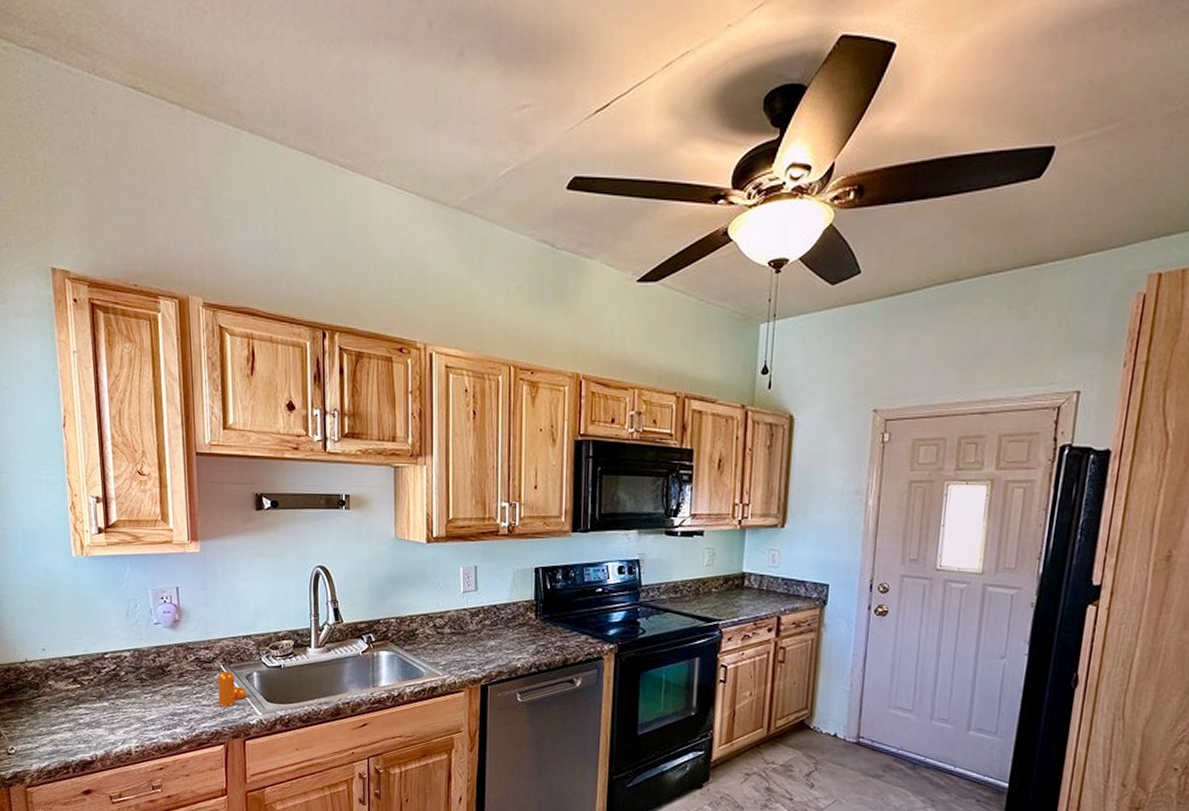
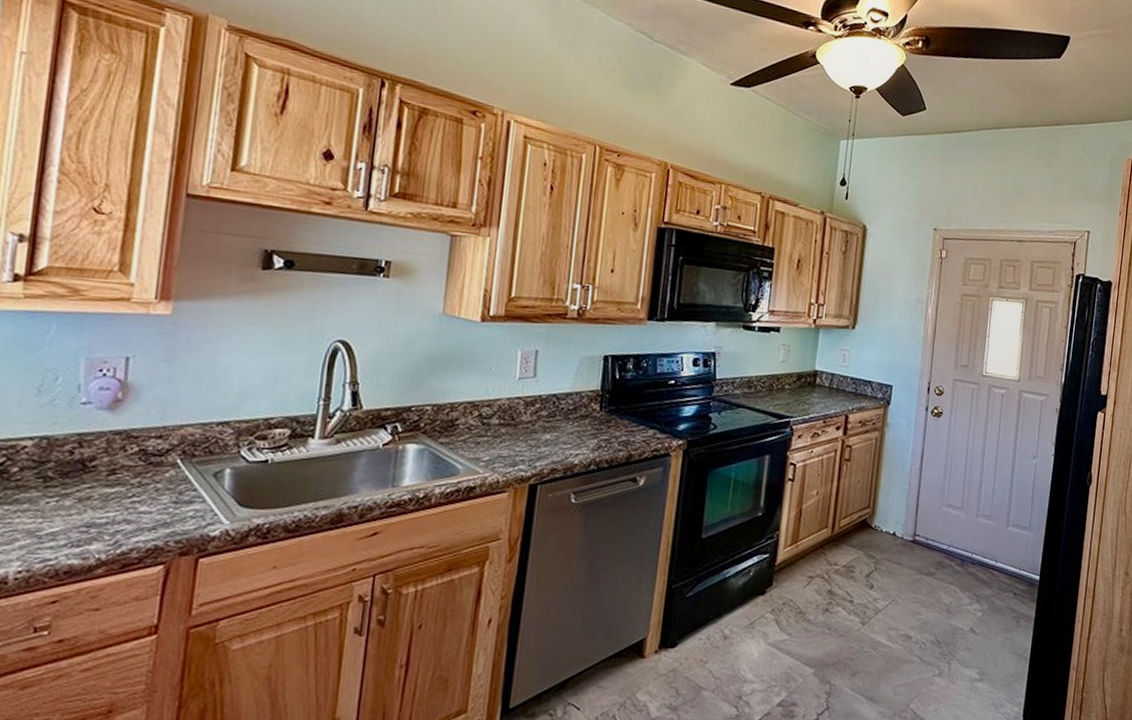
pepper shaker: present [217,671,248,706] -> none [165,466,212,513]

